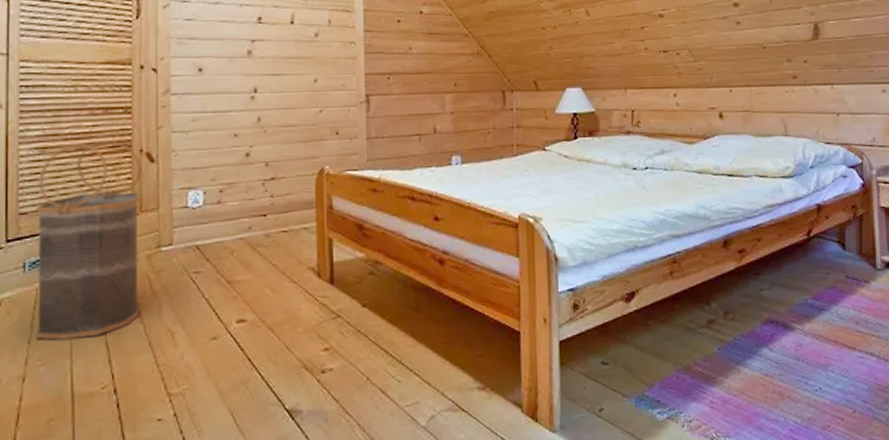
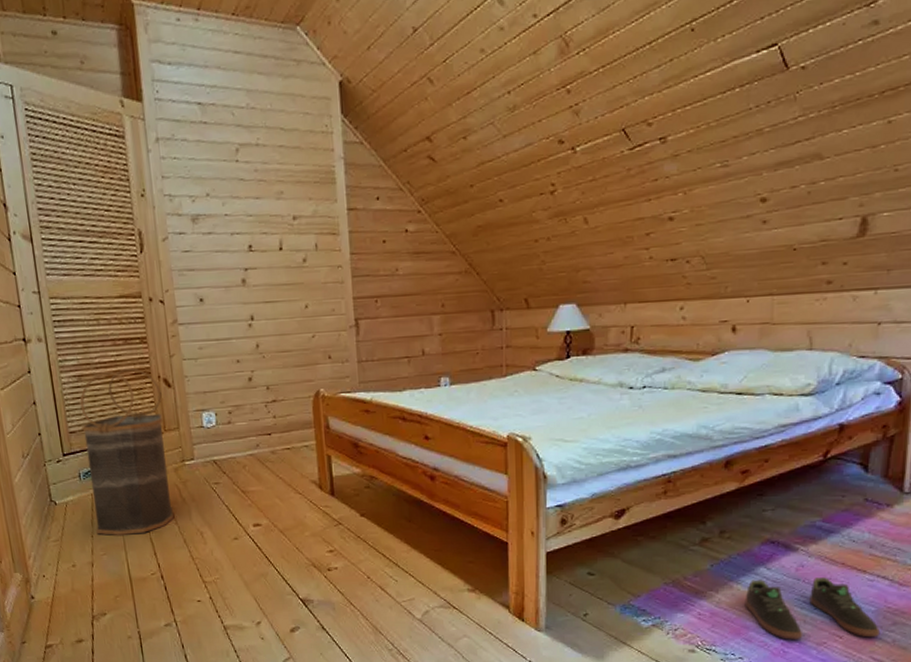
shoe: none [752,356,876,425] -> present [744,577,881,639]

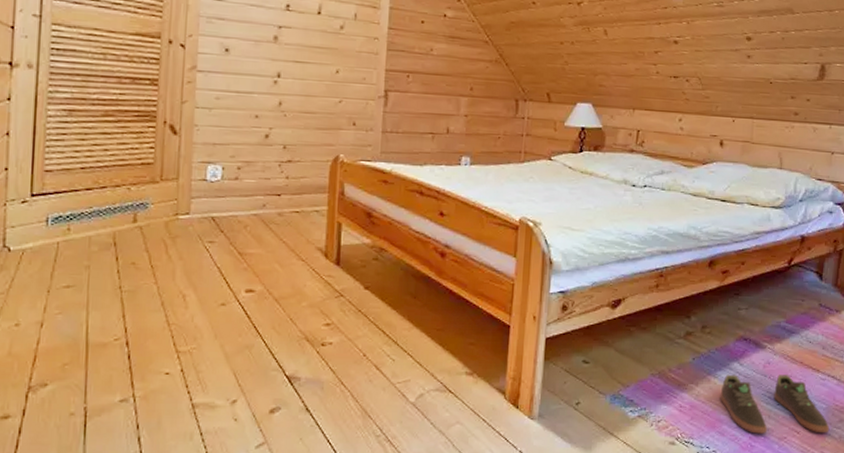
basket: present [80,368,174,535] -> none [55,108,165,292]

